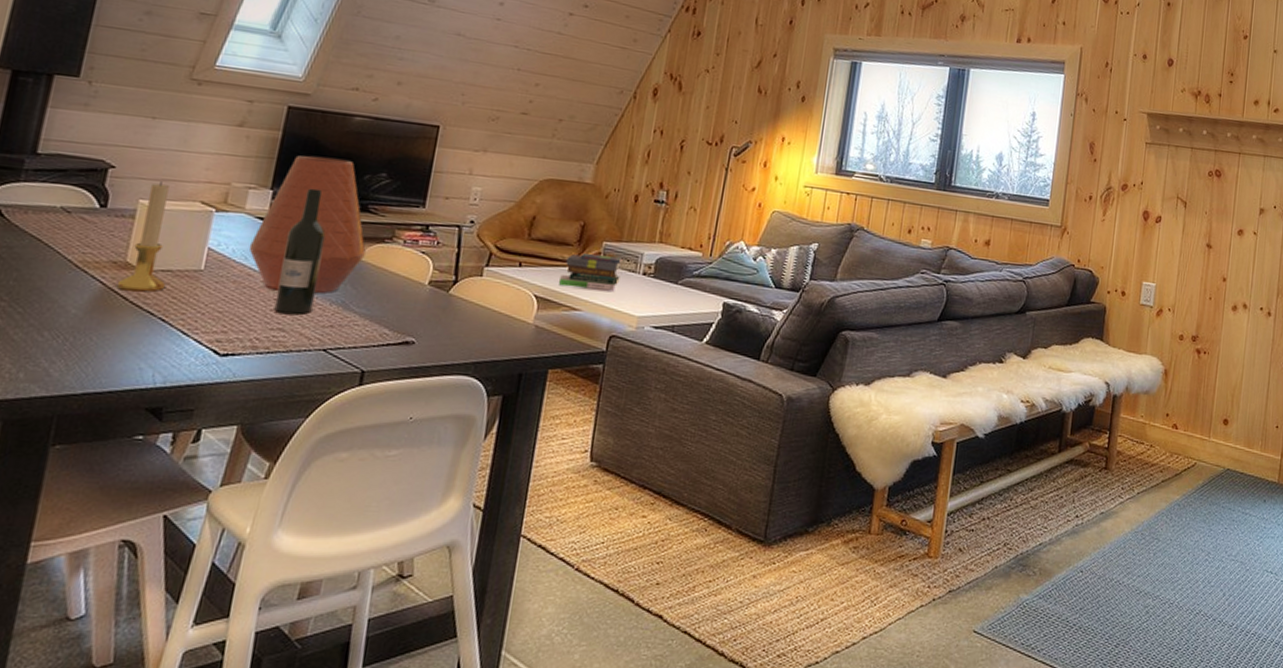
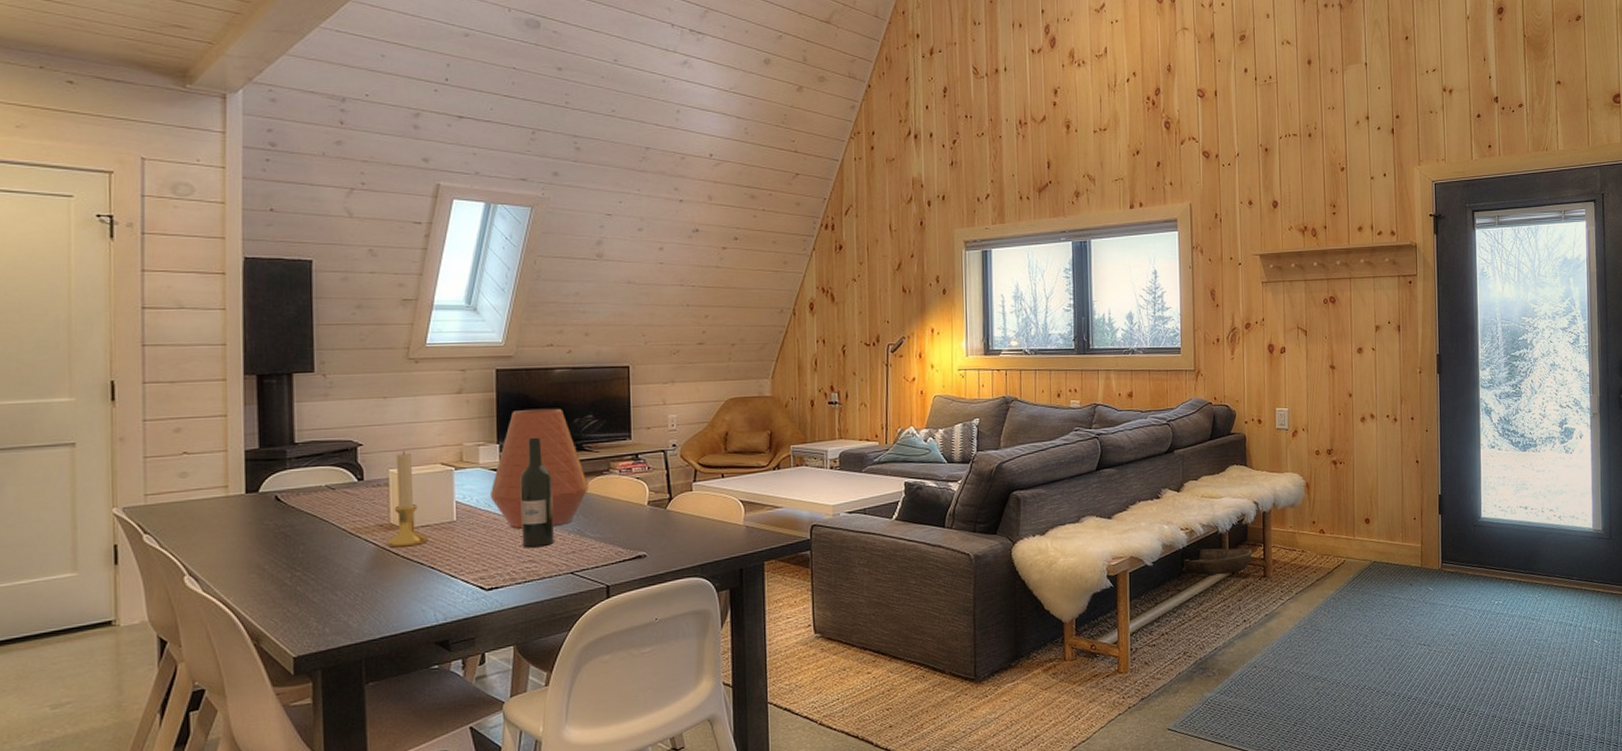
books: present [559,252,623,291] -> none [759,457,811,489]
basket: none [1014,426,1097,461] -> present [1180,548,1253,575]

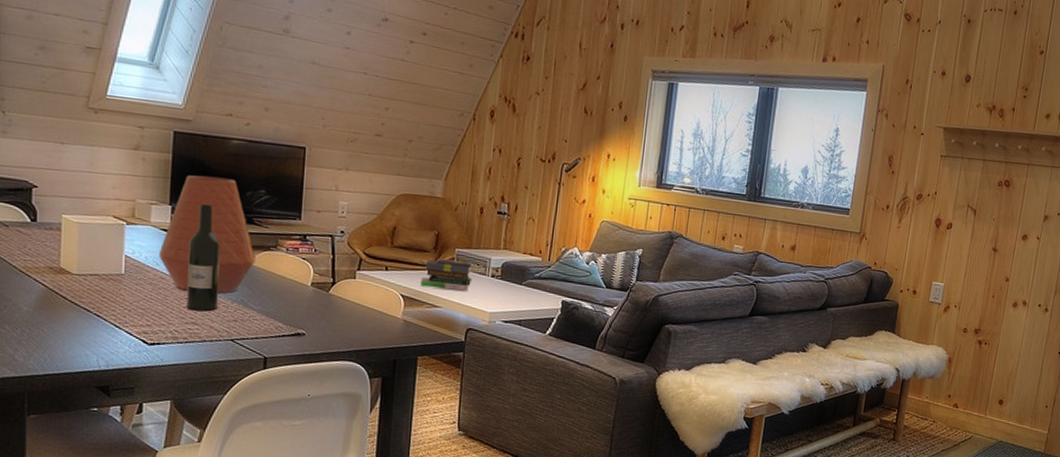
candle holder: present [387,451,428,549] -> none [56,199,96,293]
books: none [759,457,811,489] -> present [421,258,474,291]
basket: present [1180,548,1253,575] -> none [814,405,886,433]

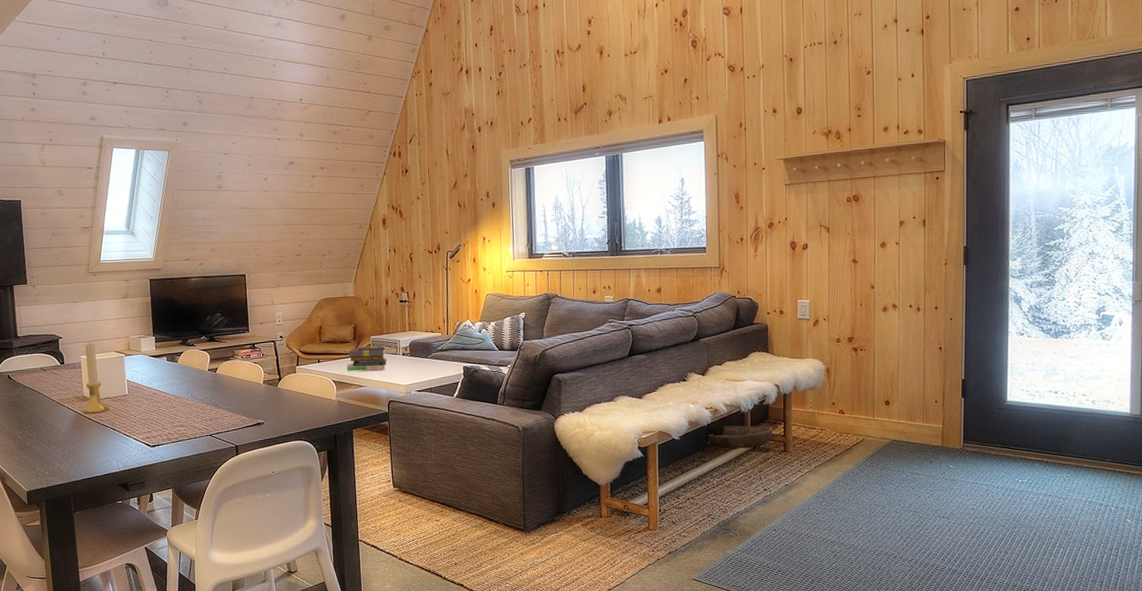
candle holder: none [56,199,96,293] -> present [82,342,110,415]
vase: present [158,175,256,294] -> none [150,308,220,402]
wine bottle: present [186,203,221,312] -> none [170,331,197,416]
basket: none [814,405,886,433] -> present [704,425,774,449]

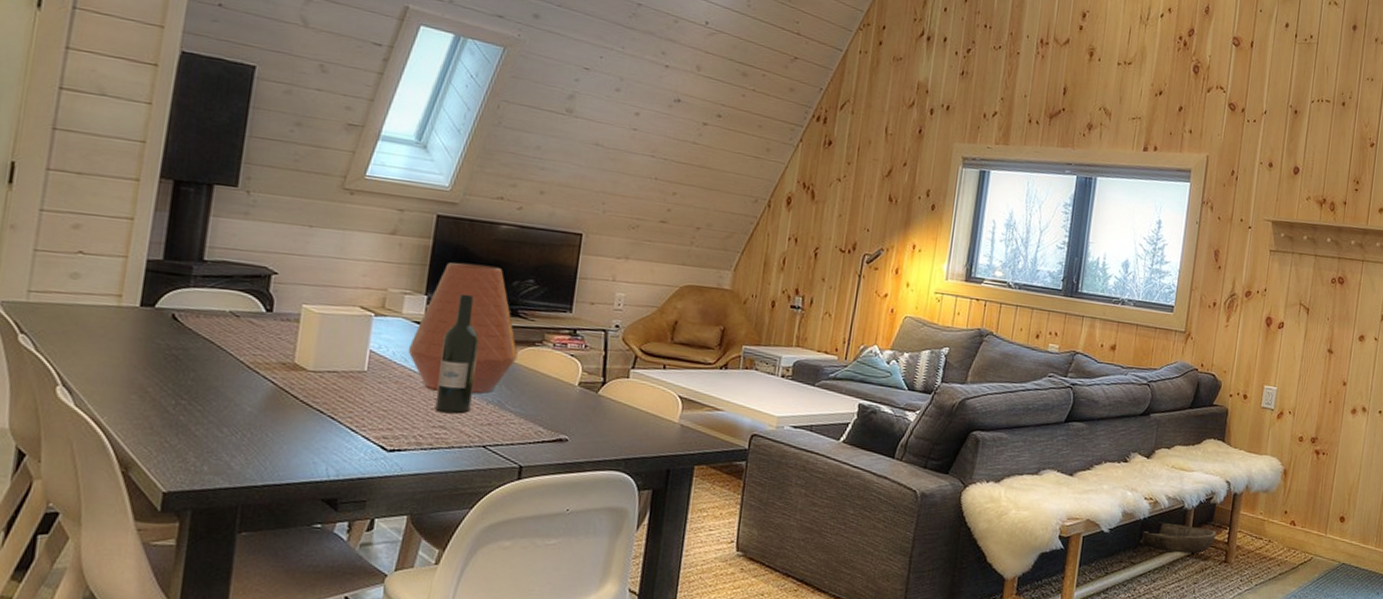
candle holder: present [82,342,110,415] -> none [286,287,333,392]
vase: none [150,308,220,402] -> present [408,262,518,395]
wine bottle: none [170,331,197,416] -> present [434,293,480,415]
books: present [347,346,388,372] -> none [702,356,762,393]

